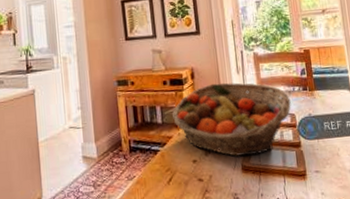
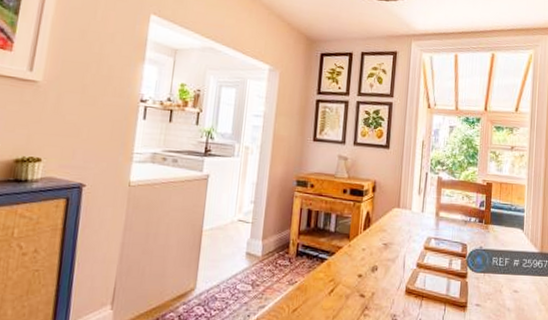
fruit basket: present [171,82,291,156] -> none [345,200,465,279]

